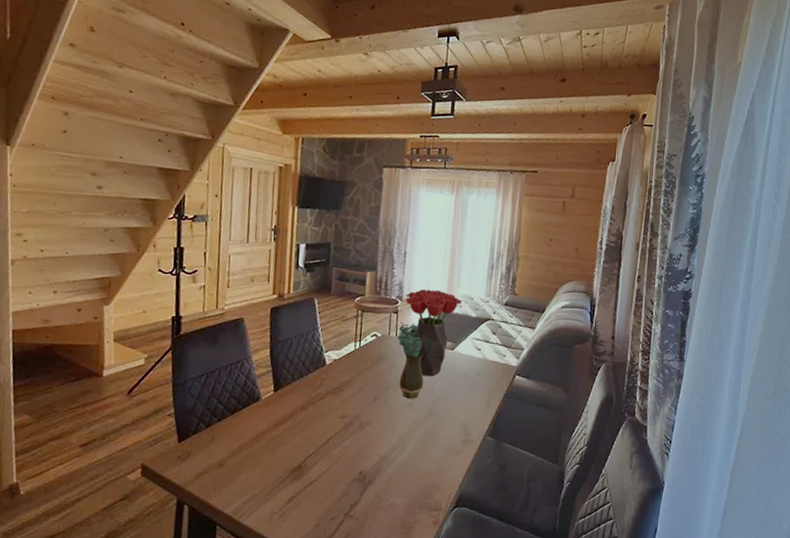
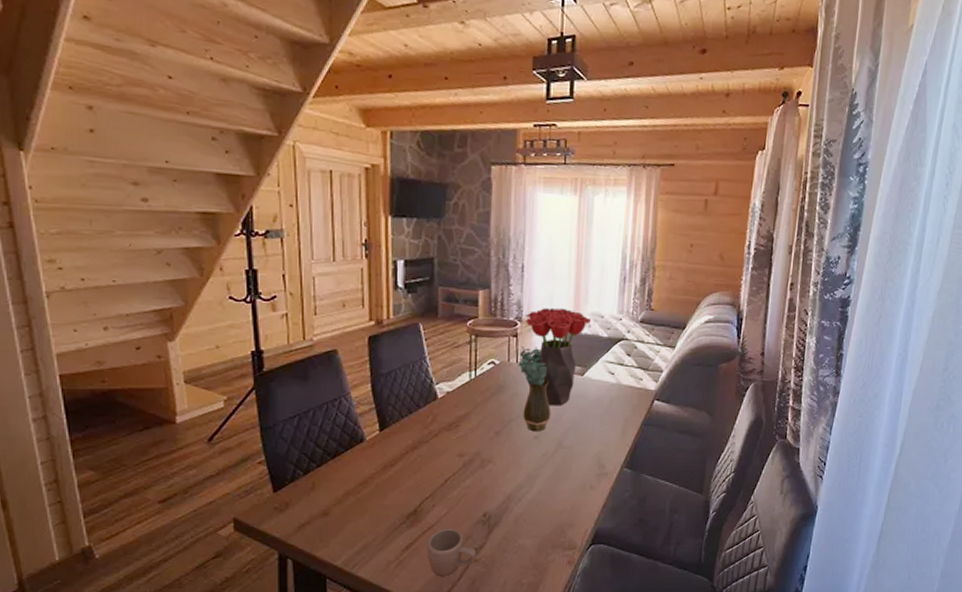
mug: none [307,484,352,529] -> present [426,528,477,576]

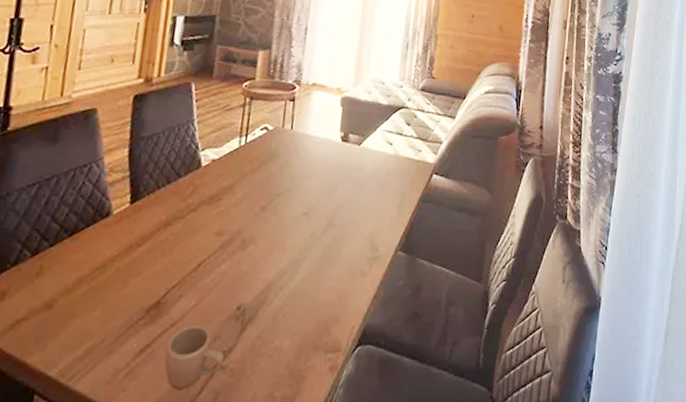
vase: present [518,346,551,432] -> none [292,111,325,208]
bouquet: present [525,308,591,406] -> none [304,72,371,179]

